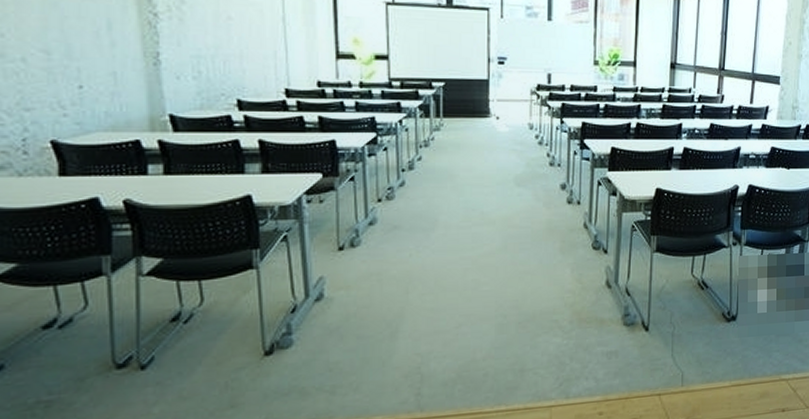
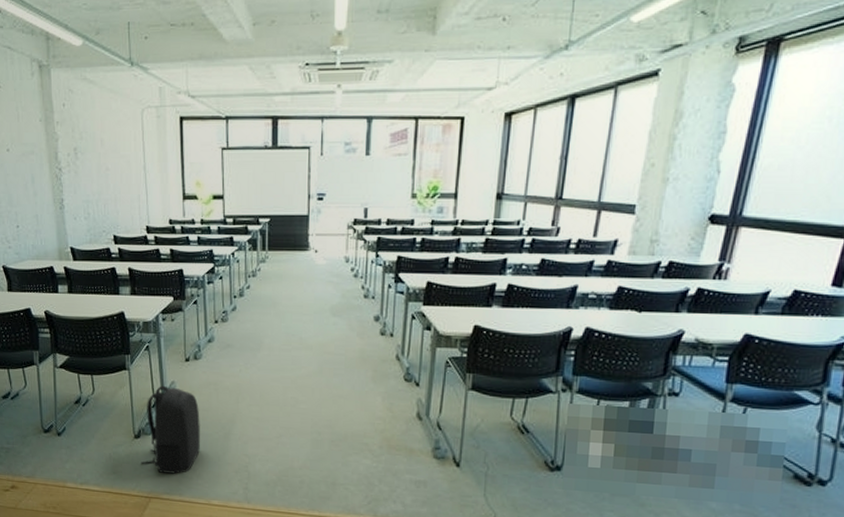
backpack: none [274,283,358,395] -> present [141,385,200,474]

